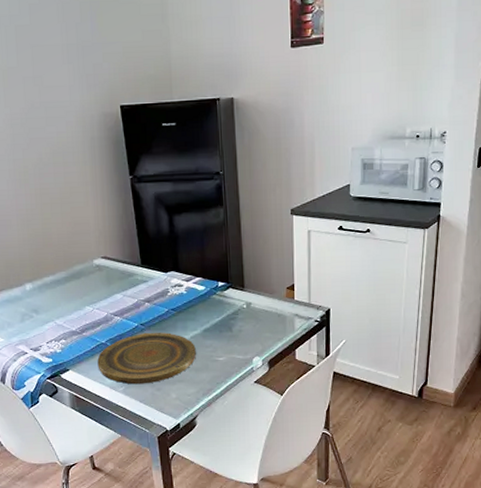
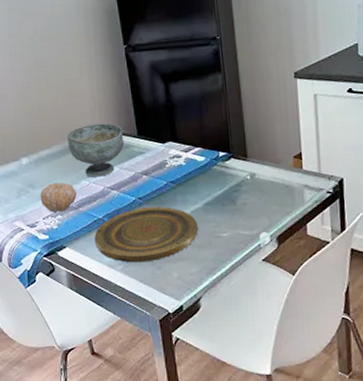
fruit: none [43,307,80,337] -> present [40,182,77,213]
bowl: none [71,251,128,304] -> present [66,123,125,177]

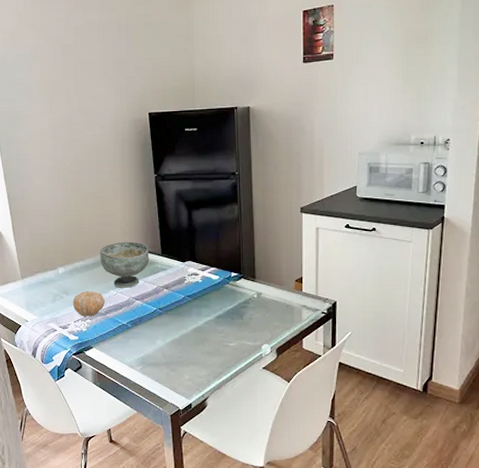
plate: present [94,206,198,263] -> none [118,316,209,365]

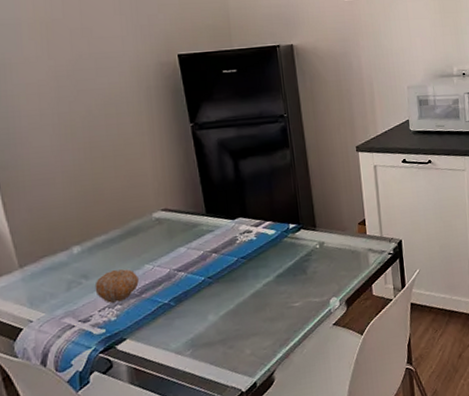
bowl: present [99,241,150,288] -> none [127,203,192,261]

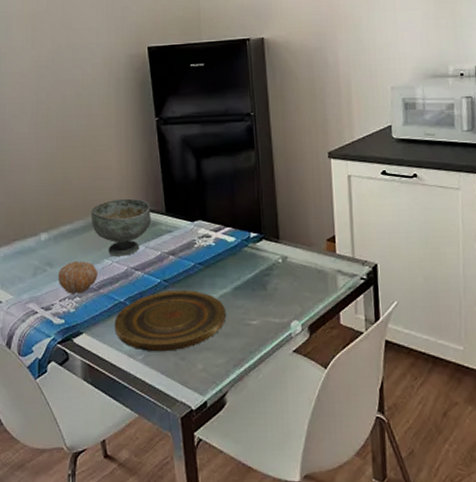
bowl: none [127,203,192,261] -> present [90,198,152,256]
plate: none [159,283,270,346] -> present [114,289,226,352]

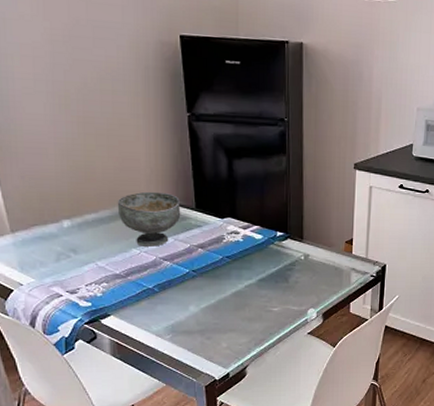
fruit: present [58,260,98,294] -> none [83,248,125,280]
plate: present [114,289,226,352] -> none [143,279,250,333]

